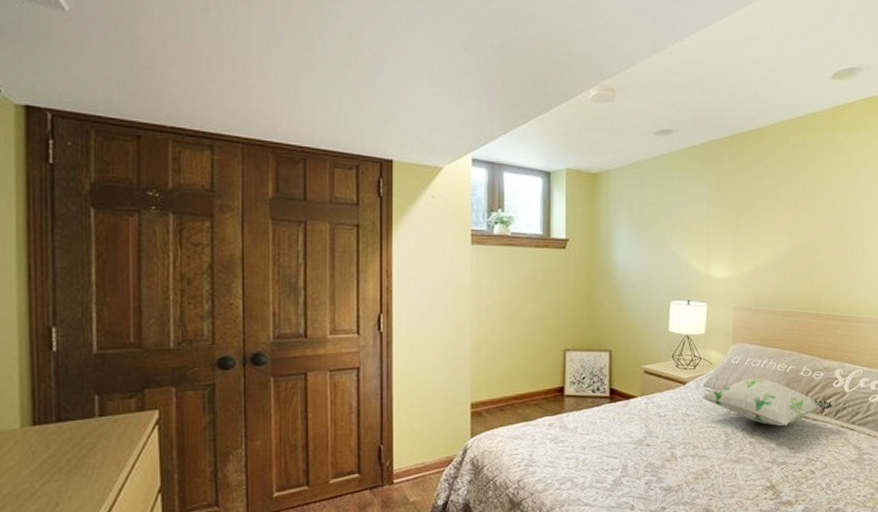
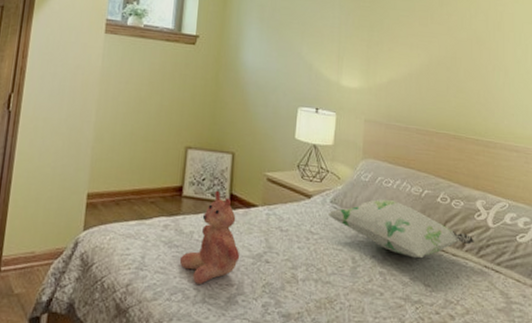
teddy bear: none [566,387,623,472] -> present [179,190,240,284]

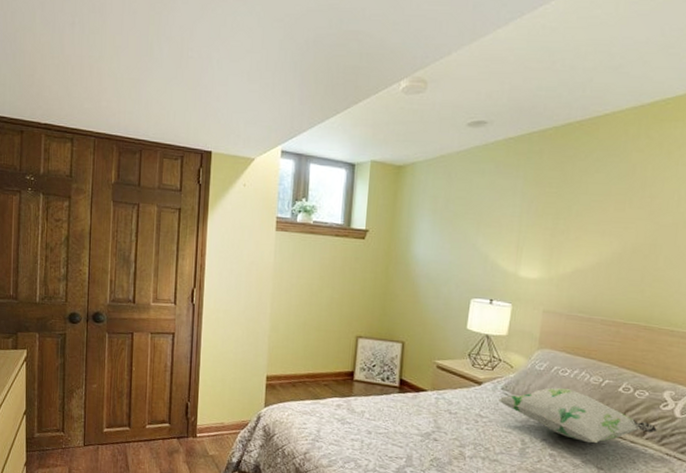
teddy bear: present [179,190,240,284] -> none [351,375,409,456]

